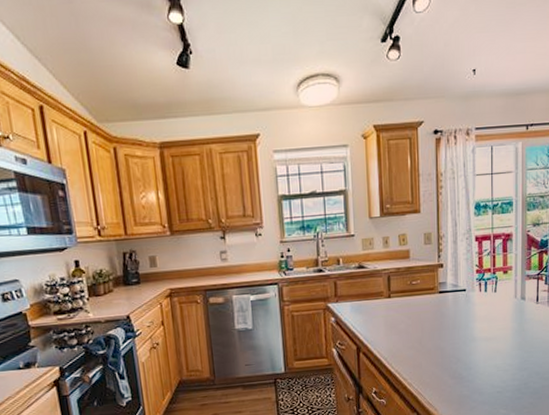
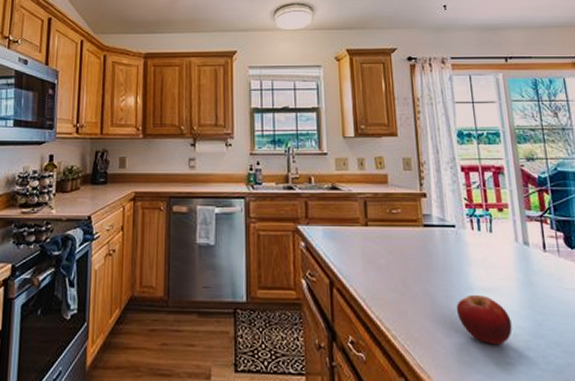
fruit: none [461,344,504,380] -> present [456,295,512,346]

